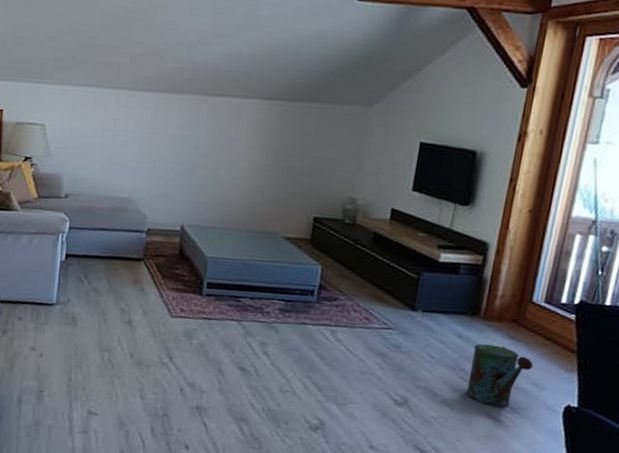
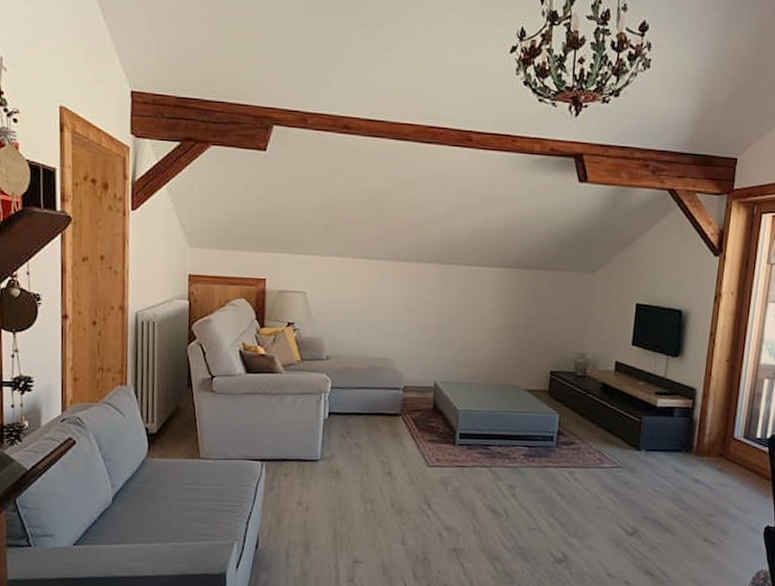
watering can: present [466,343,534,407] -> none [685,476,738,531]

